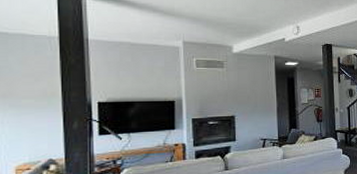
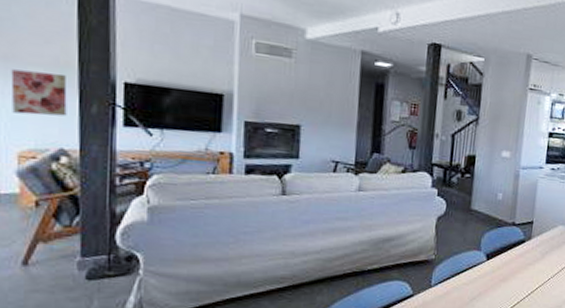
wall art: none [9,103,54,137] -> present [11,69,67,117]

